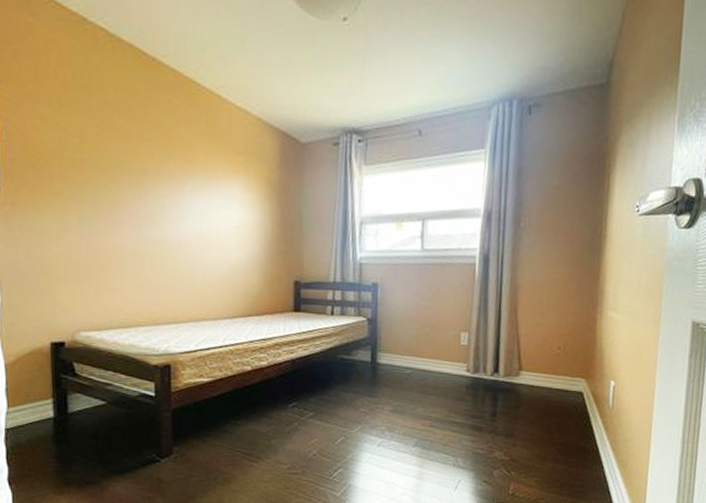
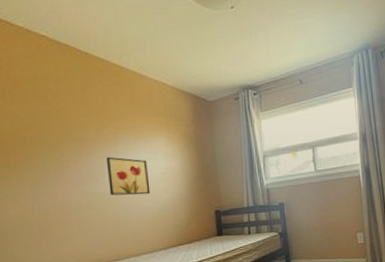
wall art: none [169,197,220,250] -> present [106,156,151,196]

